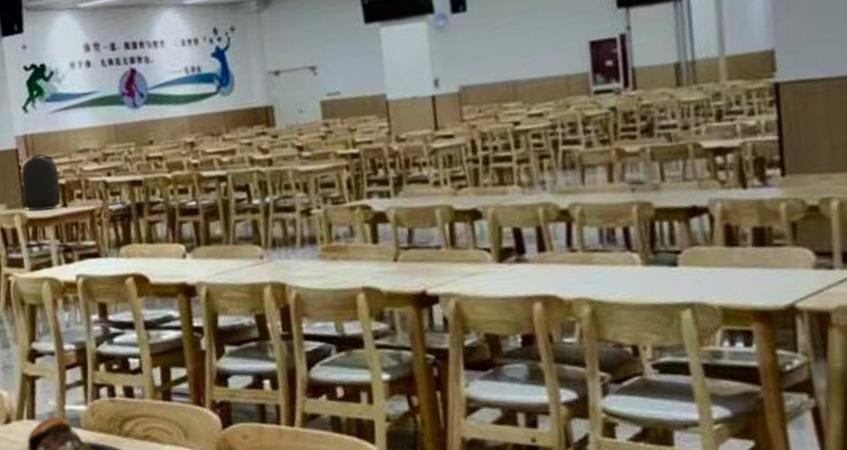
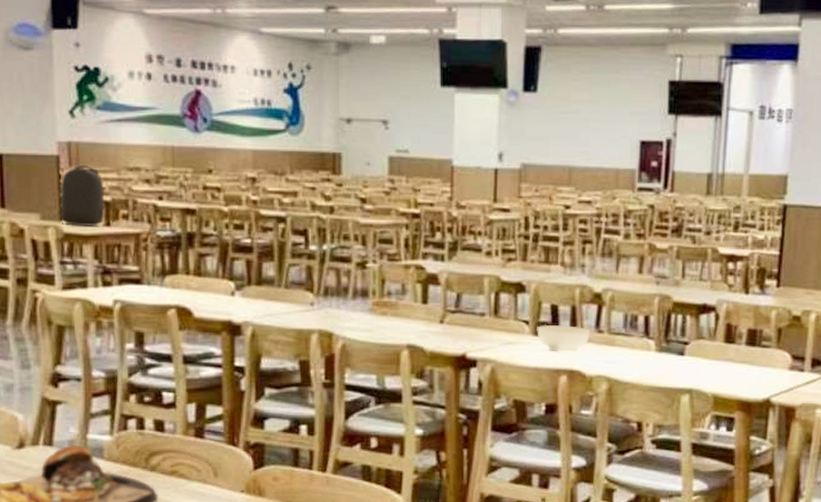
bowl: none [500,247,563,278] -> present [537,324,591,352]

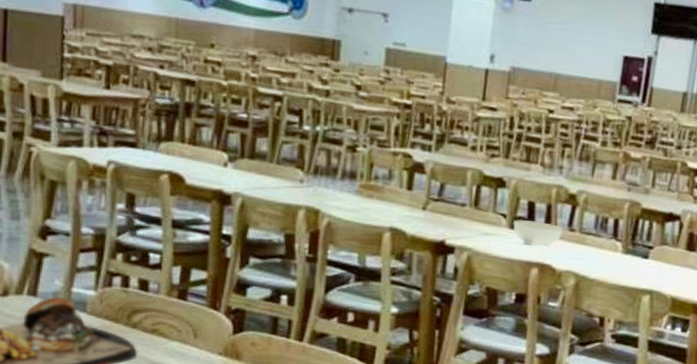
backpack: present [60,164,105,226] -> none [61,27,107,88]

